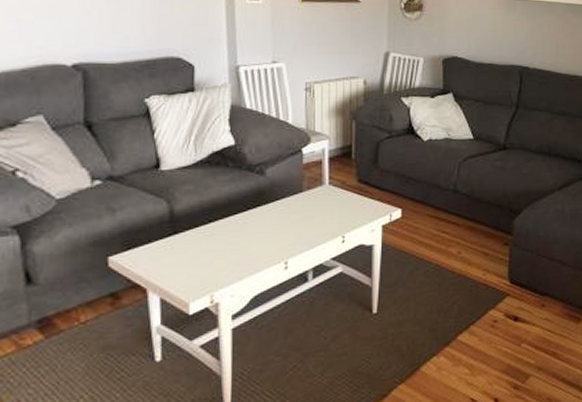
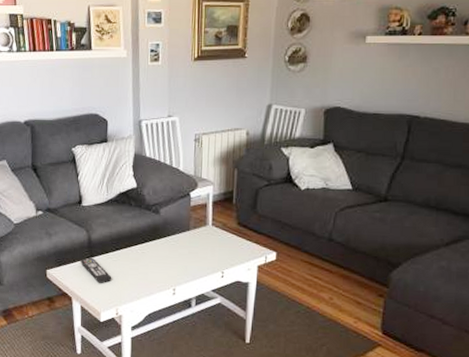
remote control: none [158,234,204,266] -> present [80,257,112,283]

